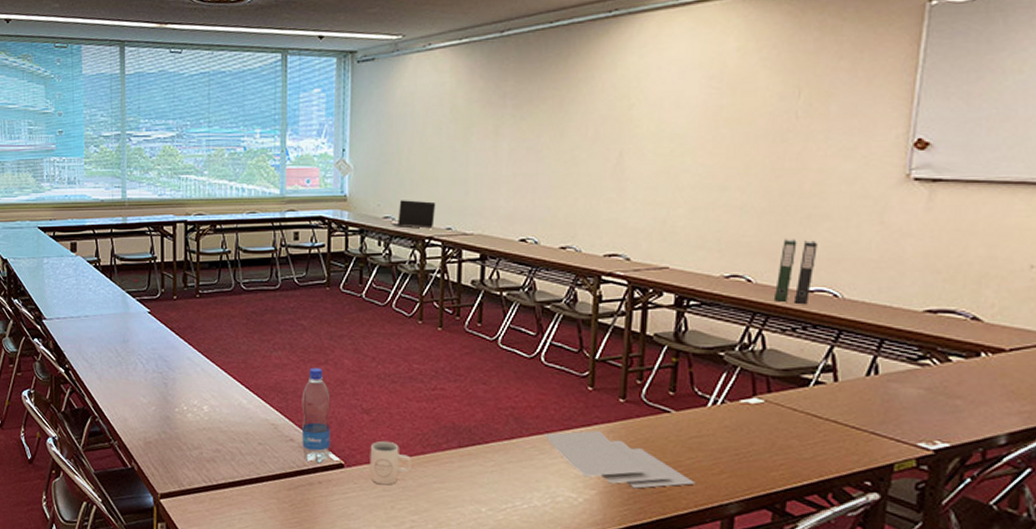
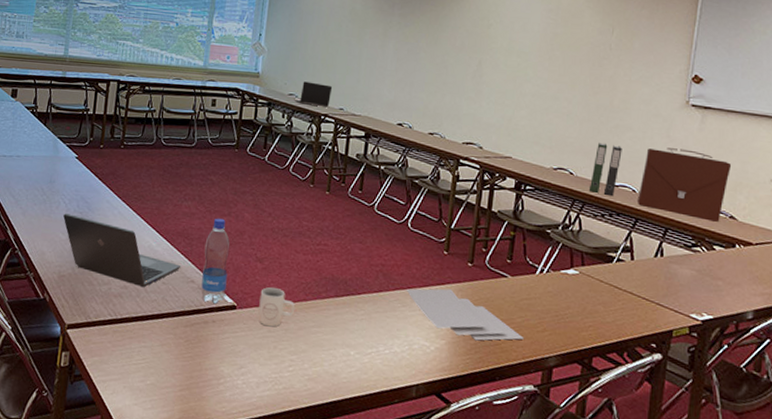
laptop: none [142,375,276,449] -> present [63,213,180,287]
briefcase: none [841,237,974,326] -> present [638,148,732,222]

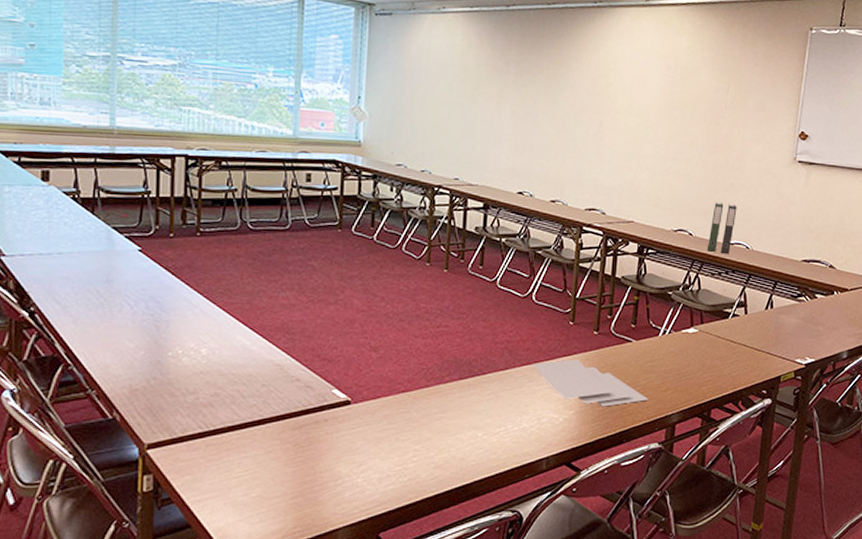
laptop: present [63,213,180,287] -> none [129,317,282,392]
bottle: present [201,218,231,303] -> none [308,307,339,400]
mug: present [258,287,296,327] -> none [376,376,417,419]
laptop computer: present [294,81,333,108] -> none [403,150,446,178]
briefcase: present [638,148,732,222] -> none [751,204,832,272]

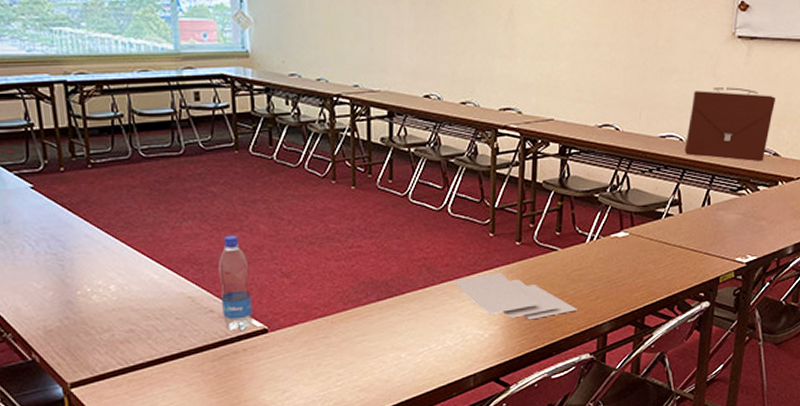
bottle: none [308,307,339,400] -> present [218,235,253,331]
binder: present [708,202,737,255] -> none [637,91,668,149]
briefcase: none [751,204,832,272] -> present [685,87,776,161]

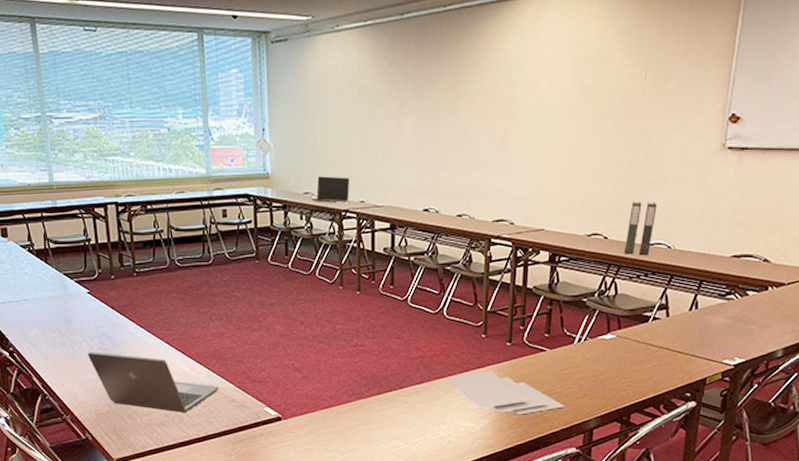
laptop: none [32,257,194,327] -> present [88,352,219,412]
bottle: present [218,235,253,331] -> none [239,334,269,418]
laptop computer: none [297,56,342,86] -> present [310,176,350,203]
binder: none [637,91,668,149] -> present [625,201,657,256]
briefcase: present [685,87,776,161] -> none [673,196,767,267]

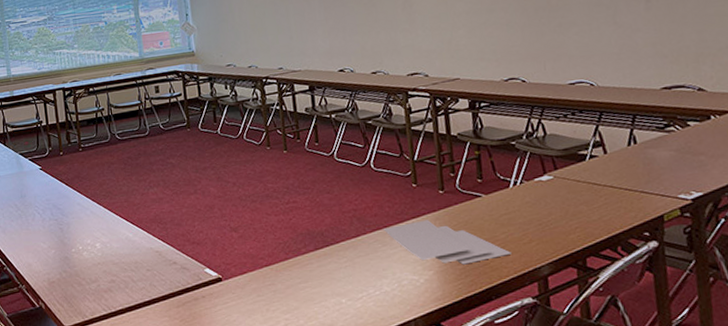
laptop: present [88,352,219,412] -> none [40,223,160,278]
laptop computer: present [310,176,350,203] -> none [233,48,268,72]
binder: present [625,201,657,256] -> none [544,43,572,96]

